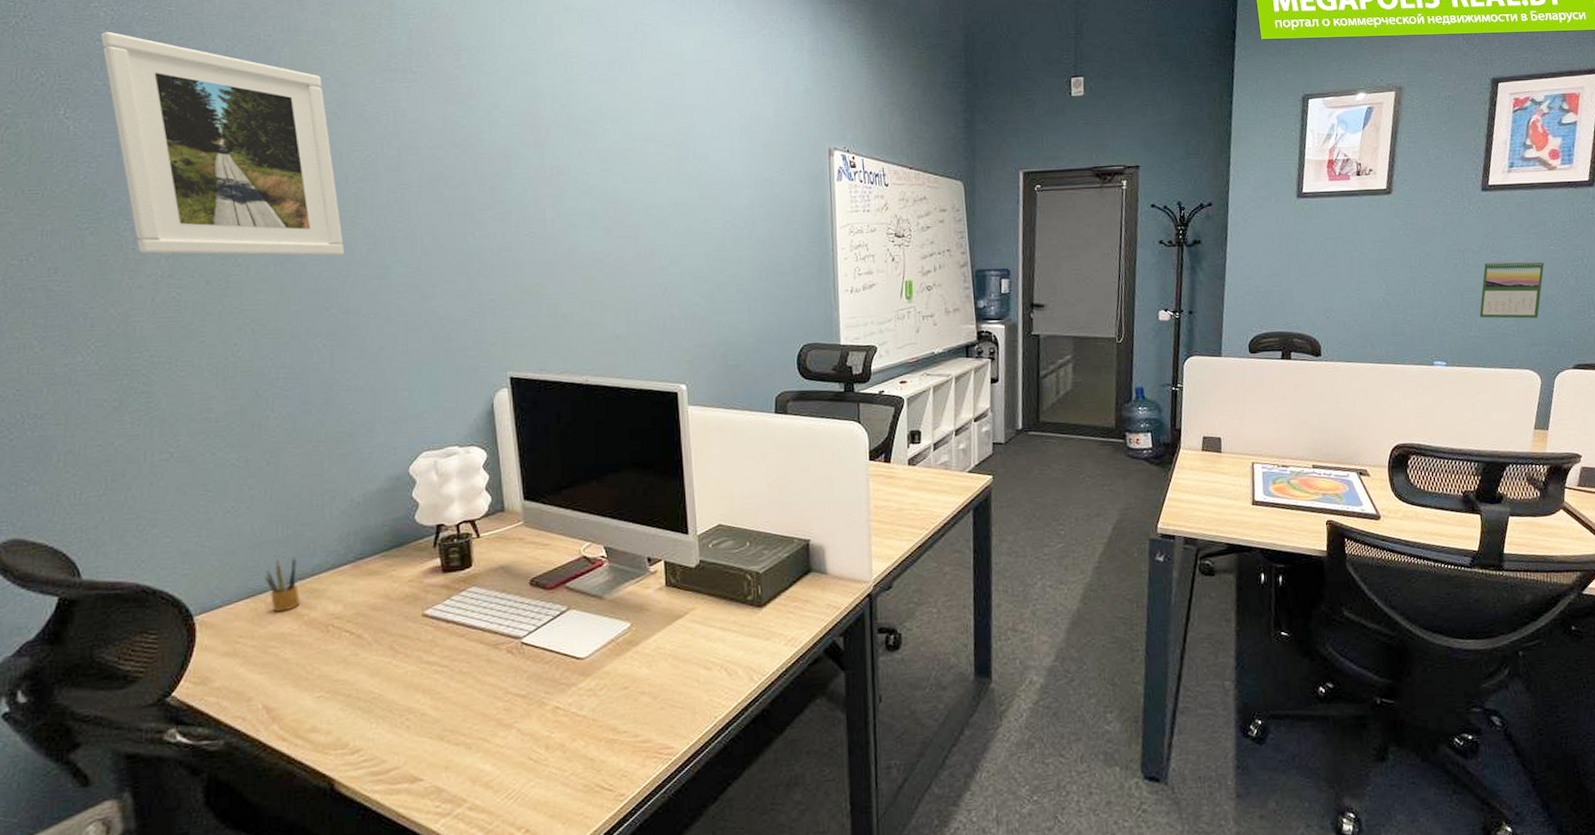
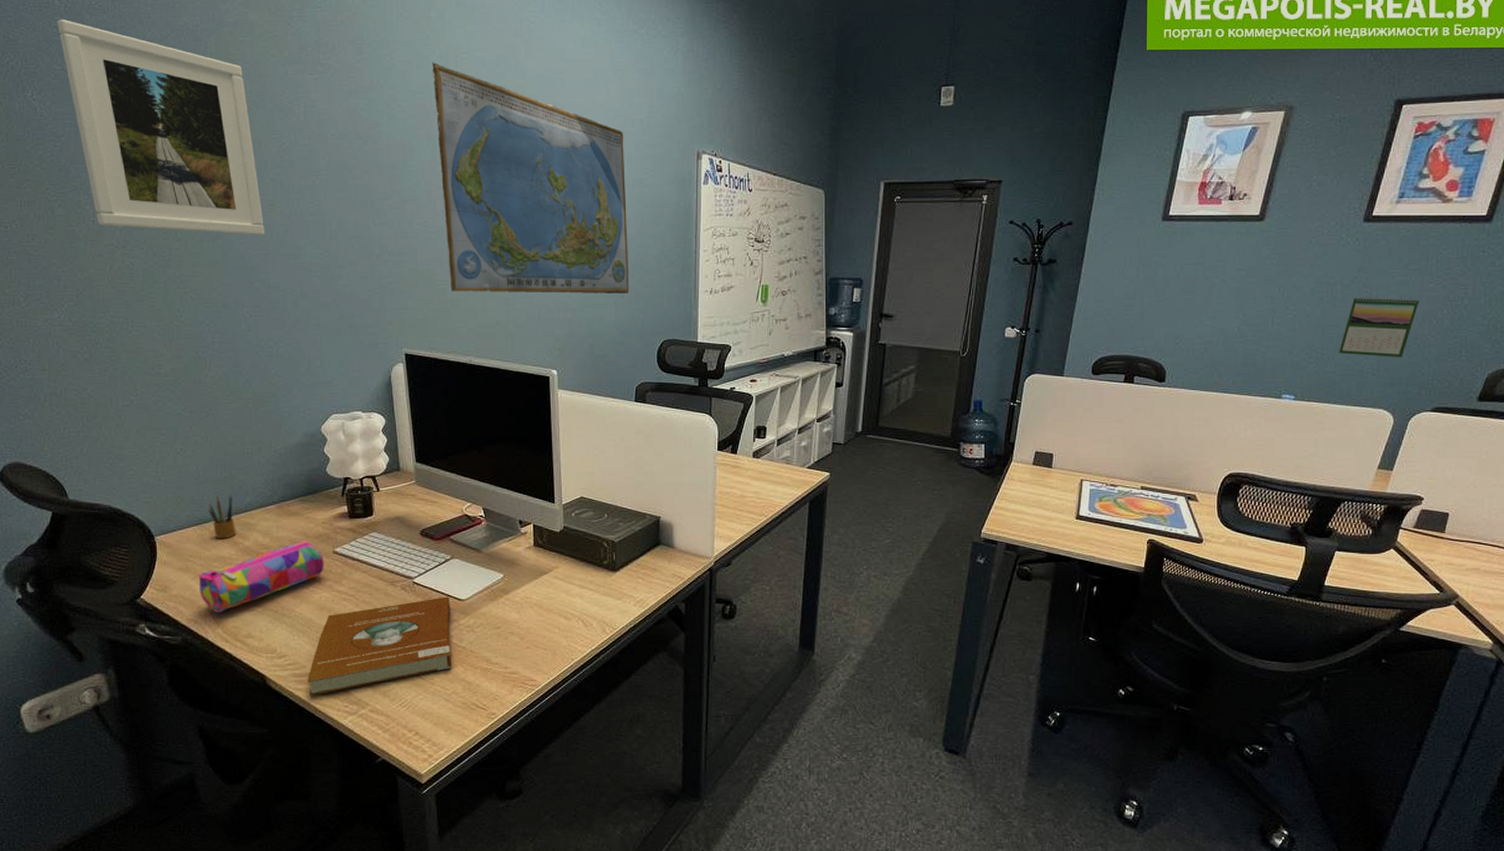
pencil case: none [249,603,411,706] -> present [198,540,324,614]
book: none [387,656,571,799] -> present [307,596,452,697]
world map: none [539,67,763,306] -> present [432,62,629,293]

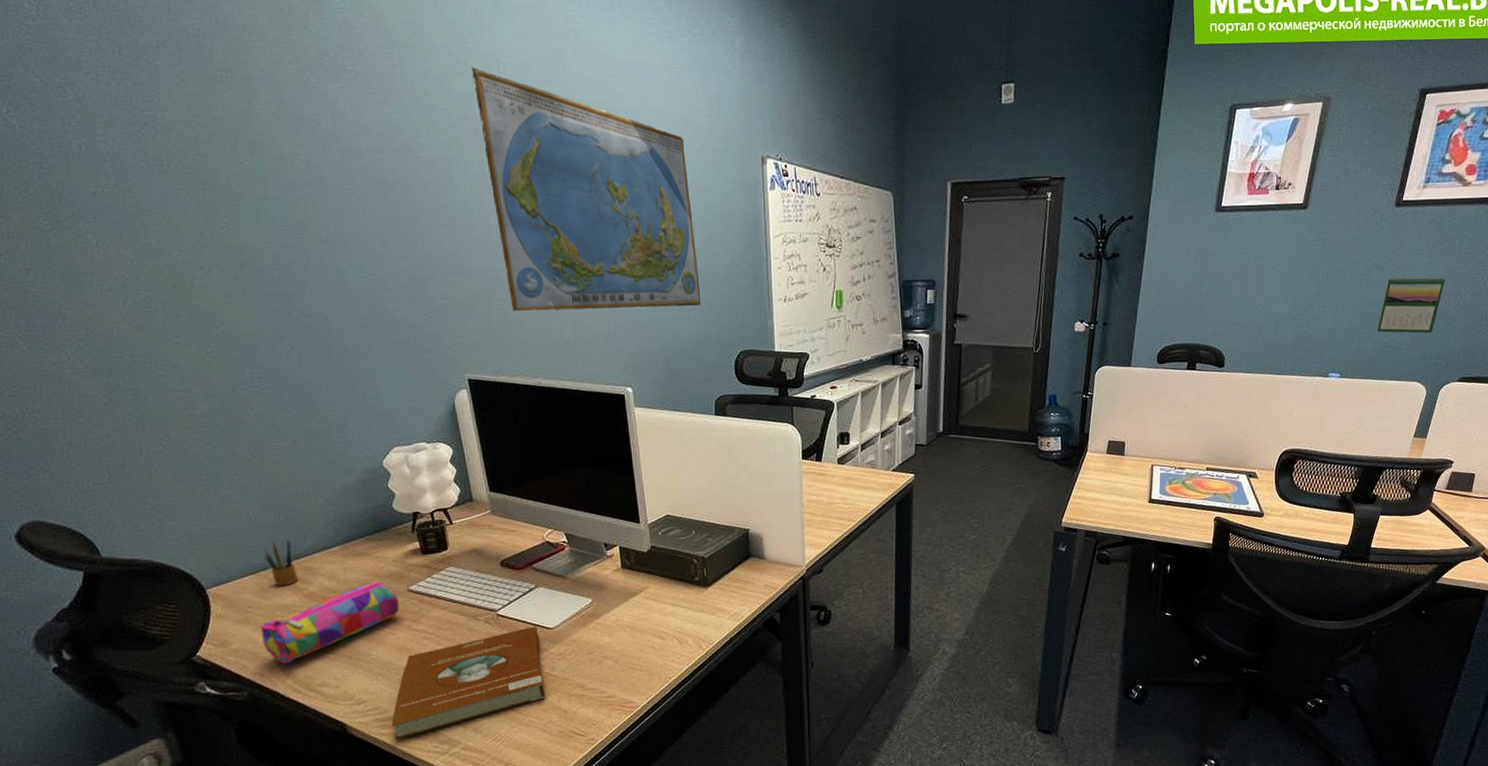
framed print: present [57,18,265,236] -> none [29,23,300,261]

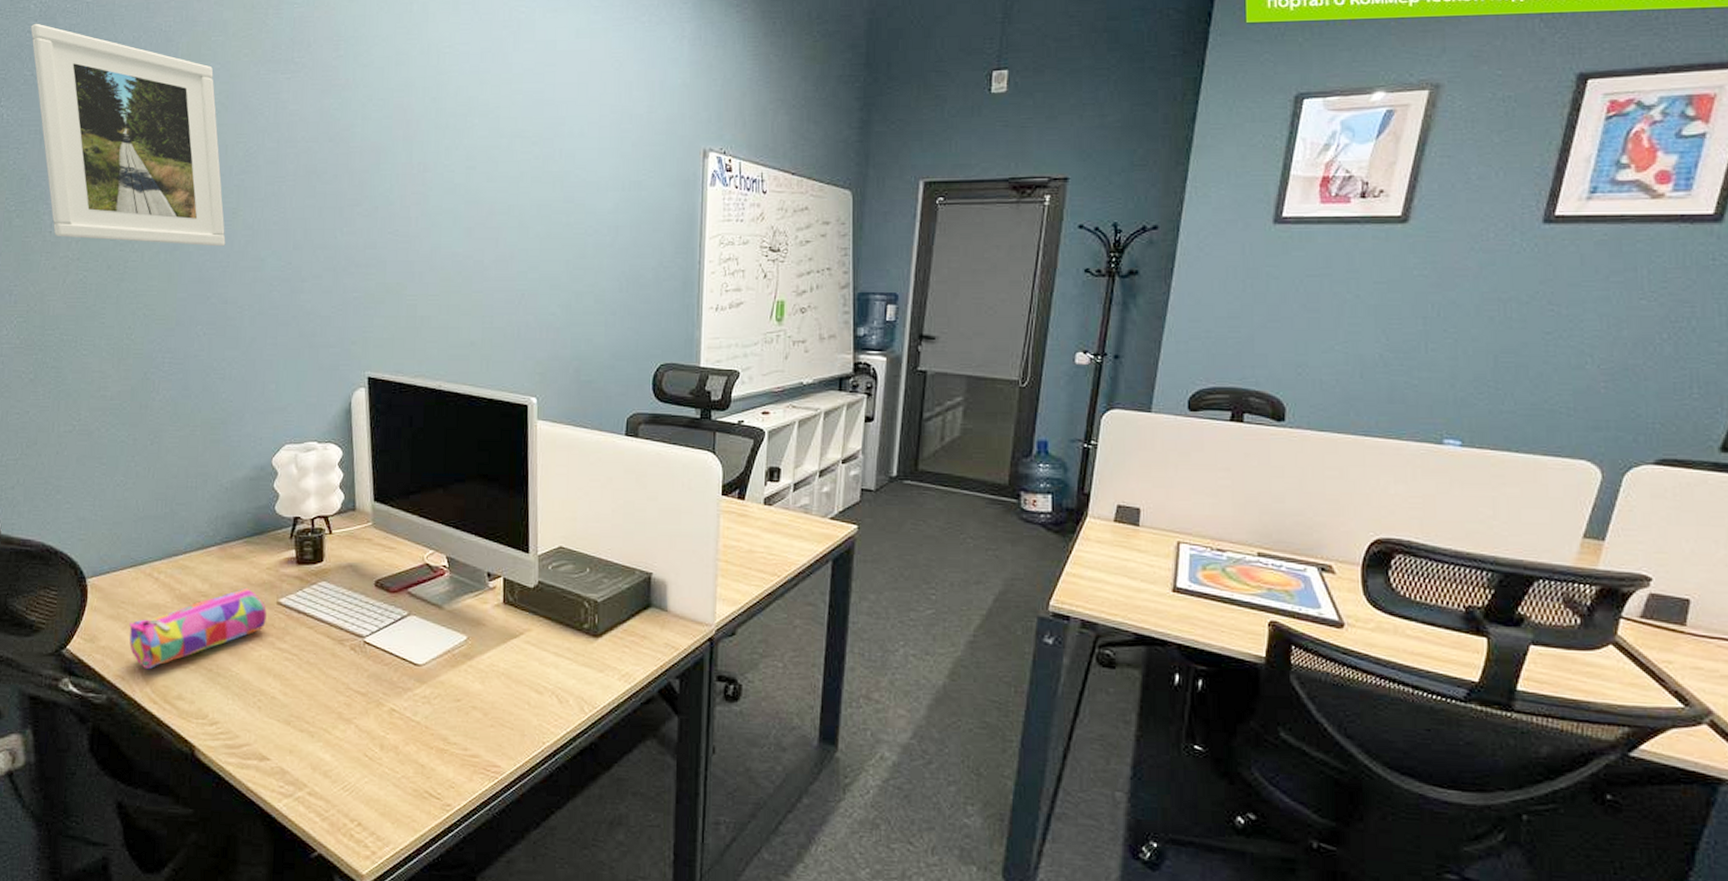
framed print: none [29,23,300,261] -> present [31,23,226,247]
pencil box: present [264,538,299,587] -> none [145,533,174,584]
book: present [391,626,546,741] -> none [239,660,406,773]
world map: present [471,67,701,312] -> none [412,58,623,310]
calendar: present [1377,277,1446,334] -> none [1519,317,1628,394]

